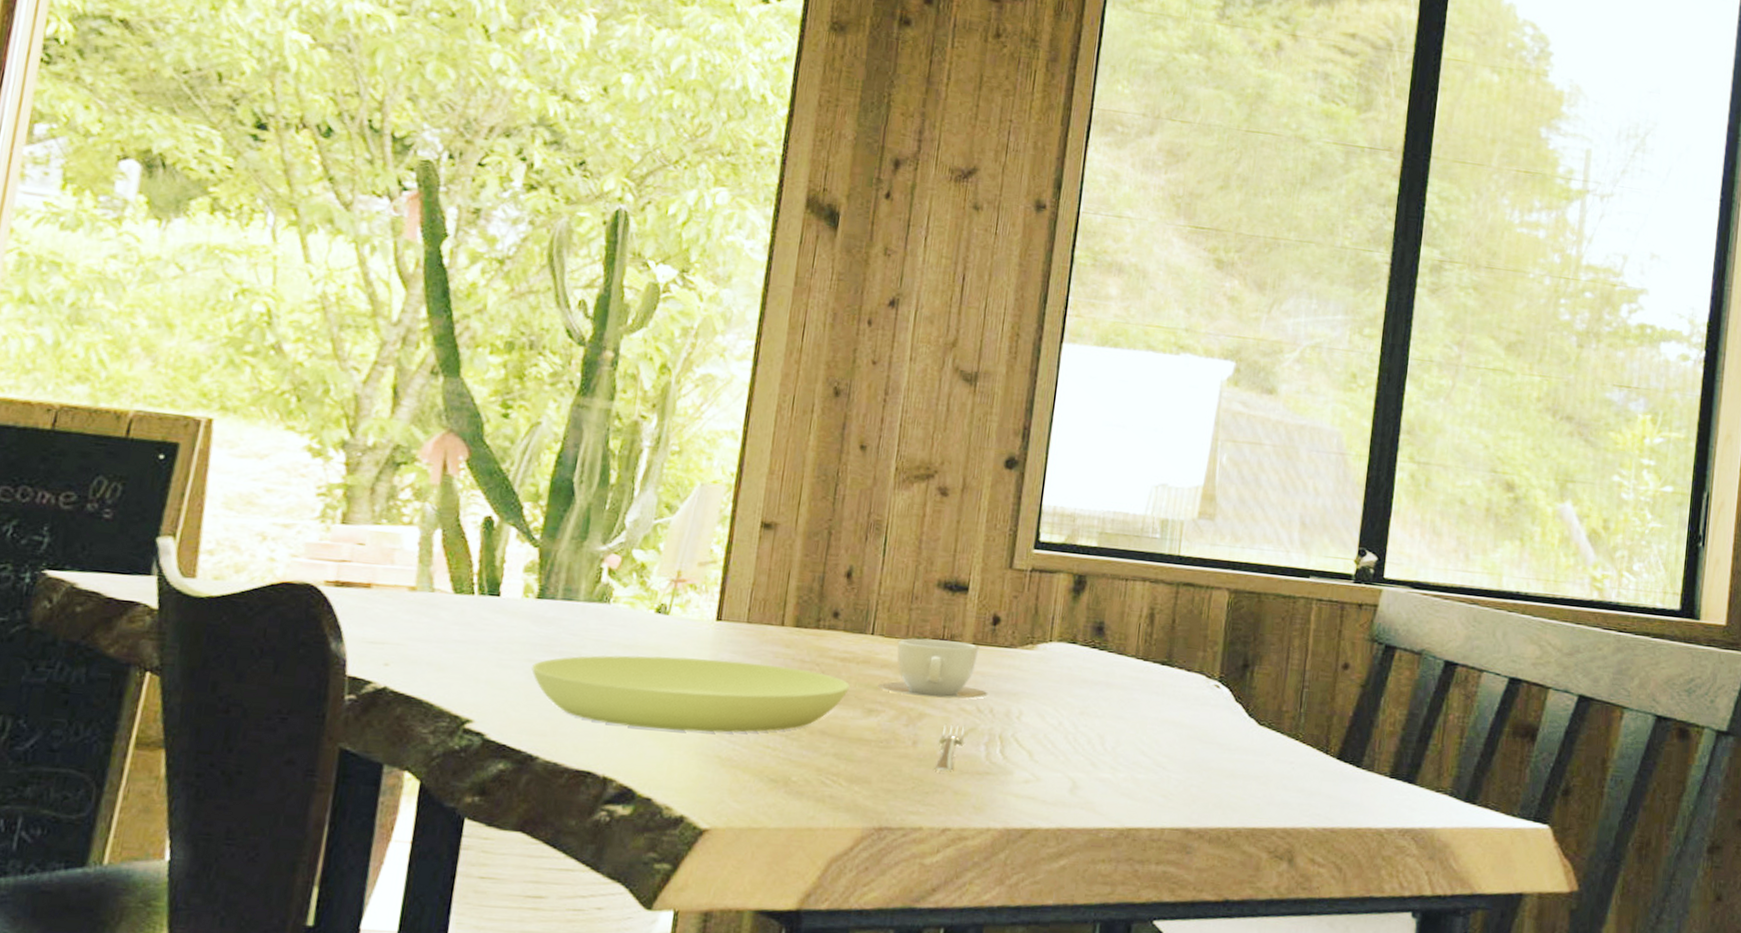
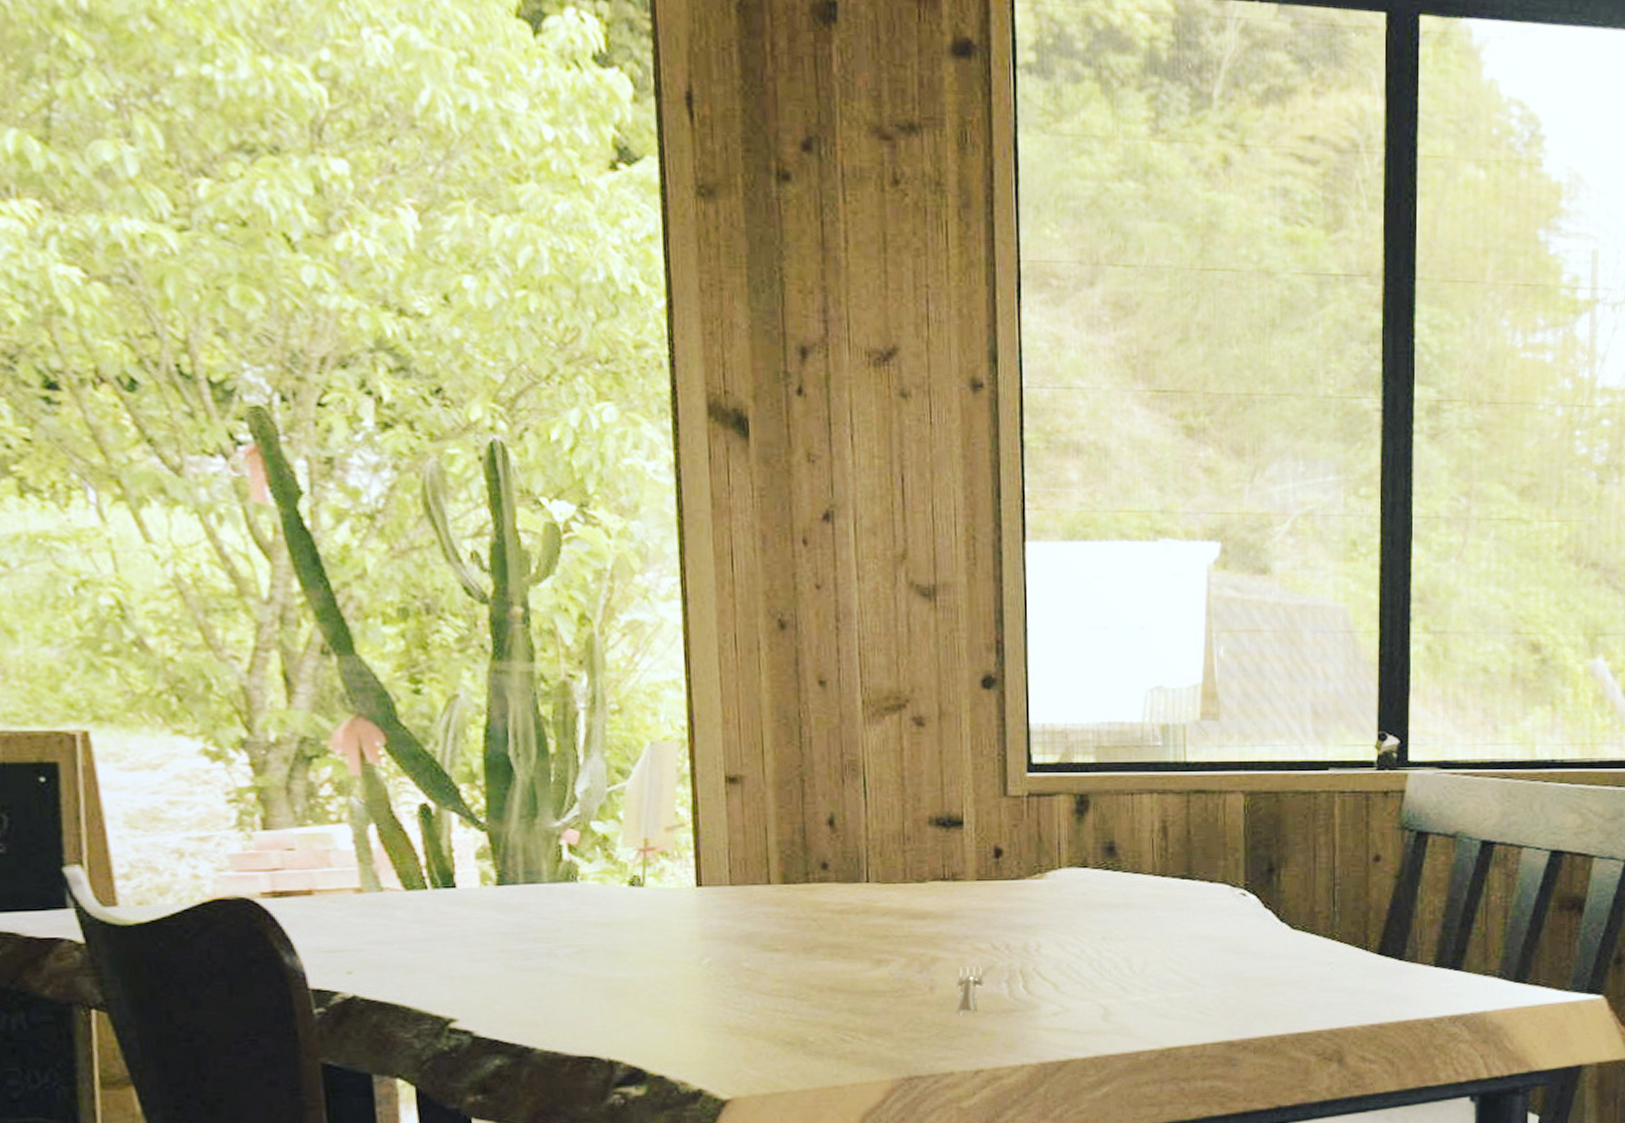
saucer: present [532,655,850,733] -> none [508,926,852,1007]
teacup: present [878,638,988,699] -> none [883,879,1001,941]

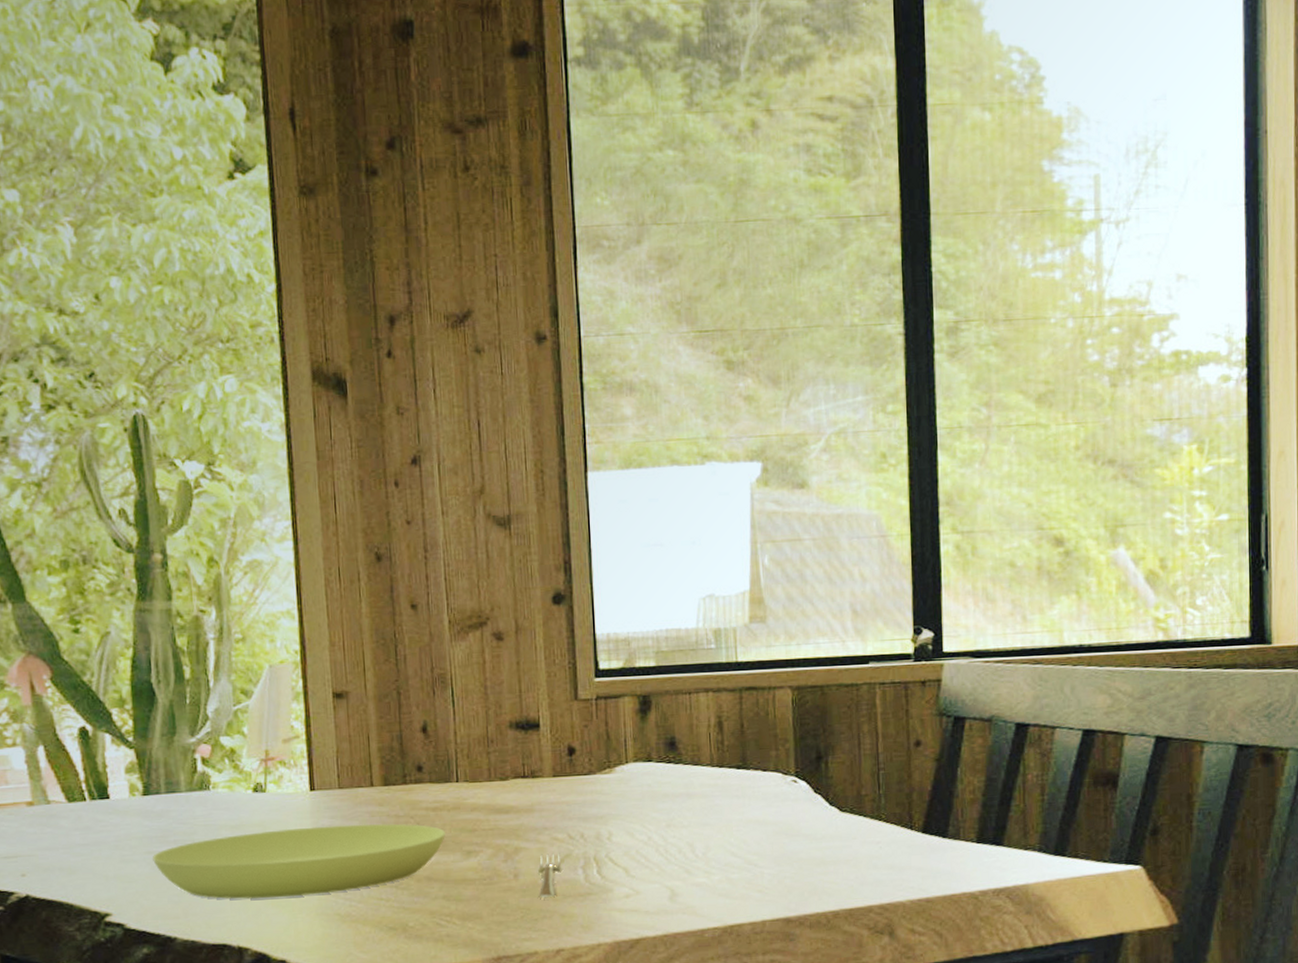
saucer: none [508,926,852,1007] -> present [153,823,445,900]

